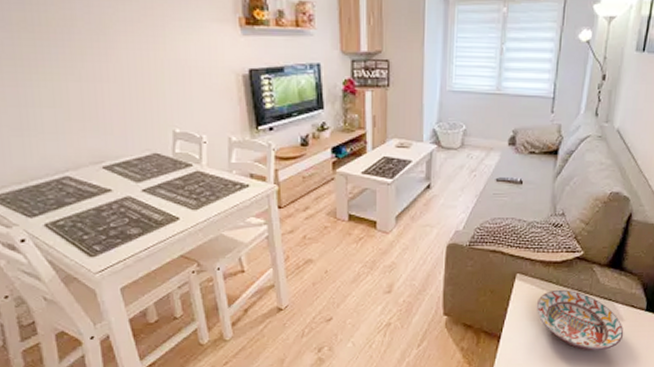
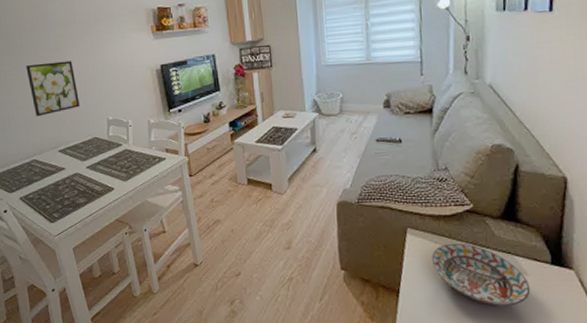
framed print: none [55,48,136,120] -> present [26,60,81,117]

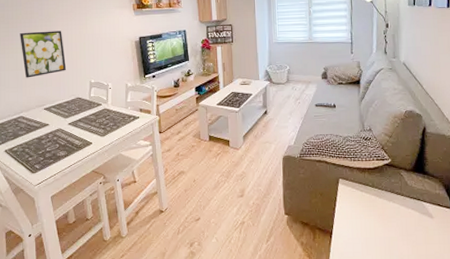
decorative bowl: present [431,243,531,306] -> none [358,191,436,244]

